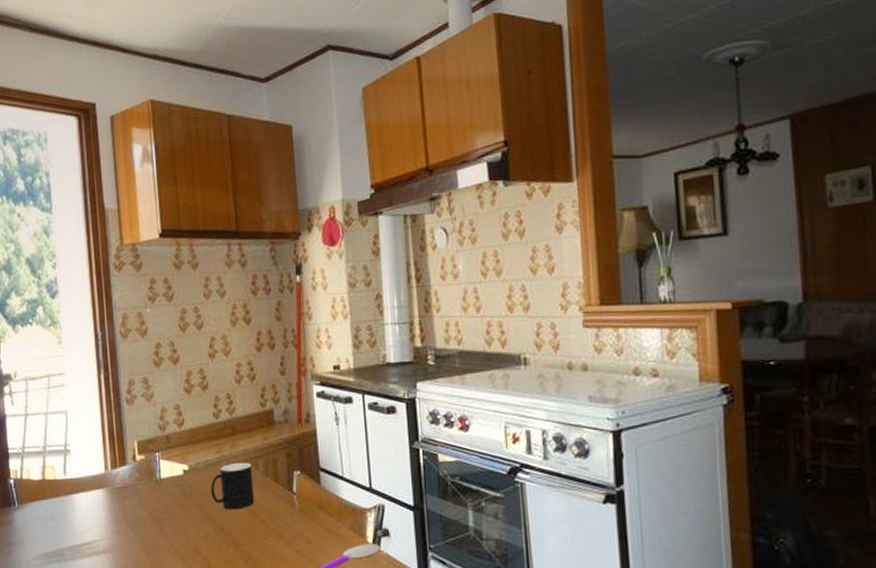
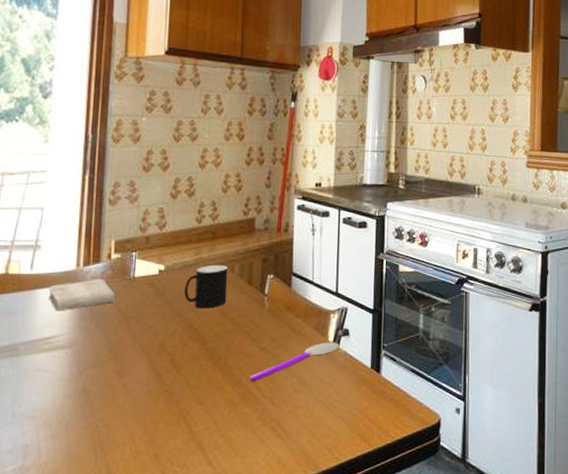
washcloth: none [83,481,146,515] -> present [48,278,116,310]

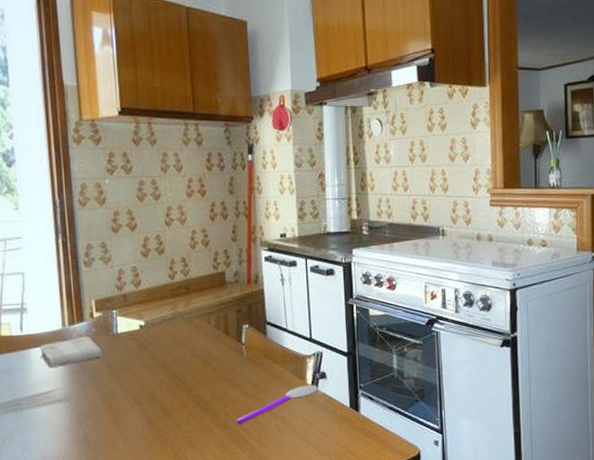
cup: present [184,265,228,309] -> none [166,317,207,360]

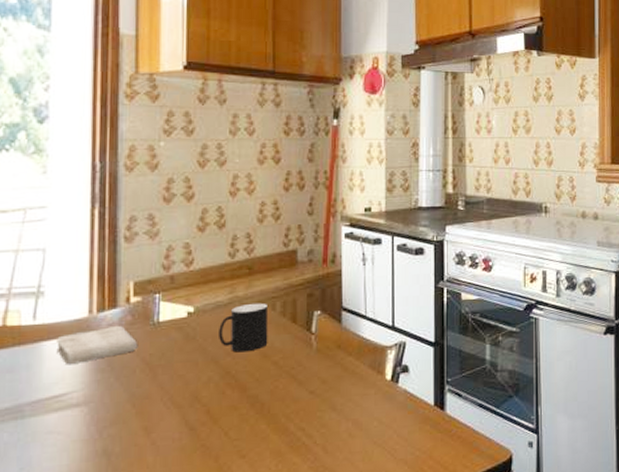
cup: none [166,317,207,360] -> present [219,303,269,353]
spoon: present [236,385,318,424] -> none [298,380,398,428]

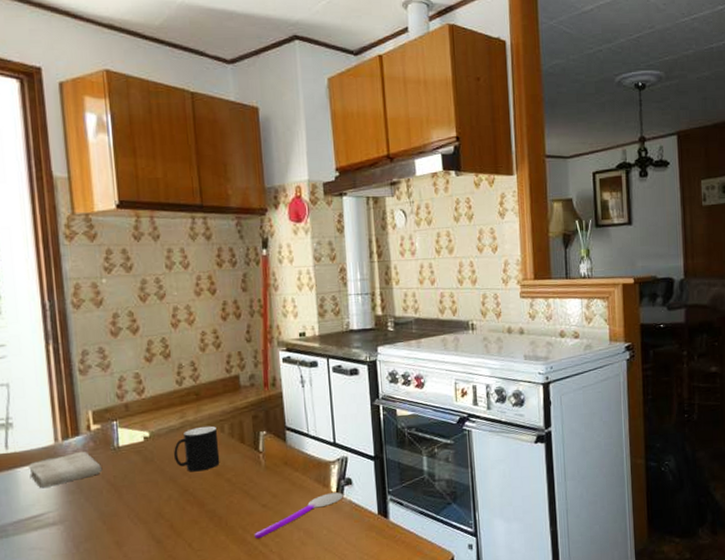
spoon: none [298,380,398,428] -> present [254,492,343,538]

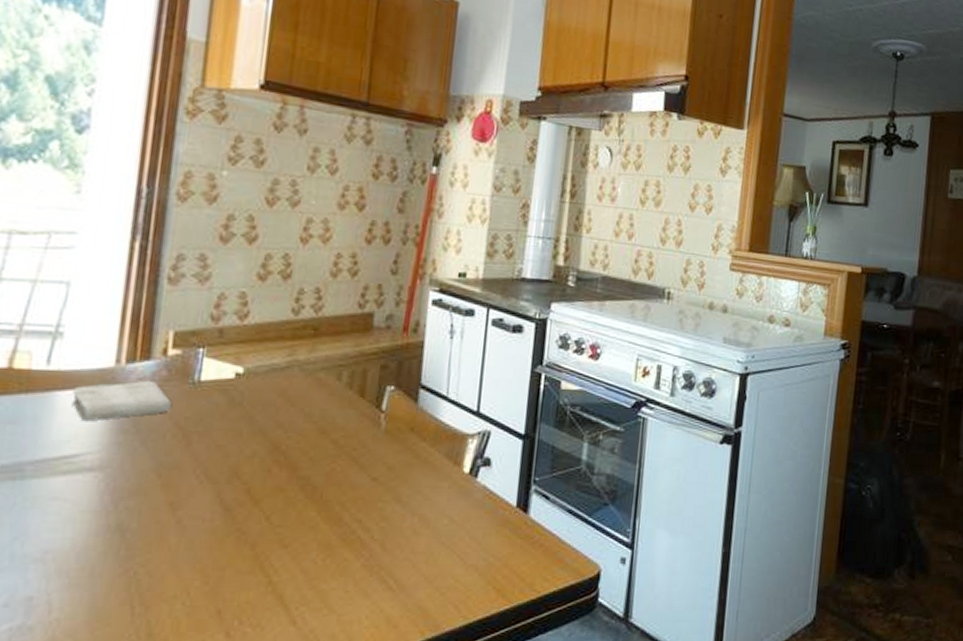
cup: present [174,425,220,472] -> none [270,369,334,426]
spoon: present [254,492,343,538] -> none [354,473,477,519]

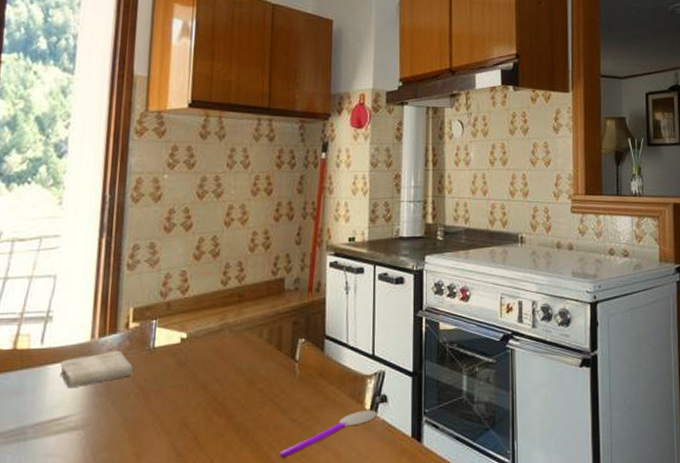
spoon: none [354,473,477,519] -> present [279,410,377,457]

